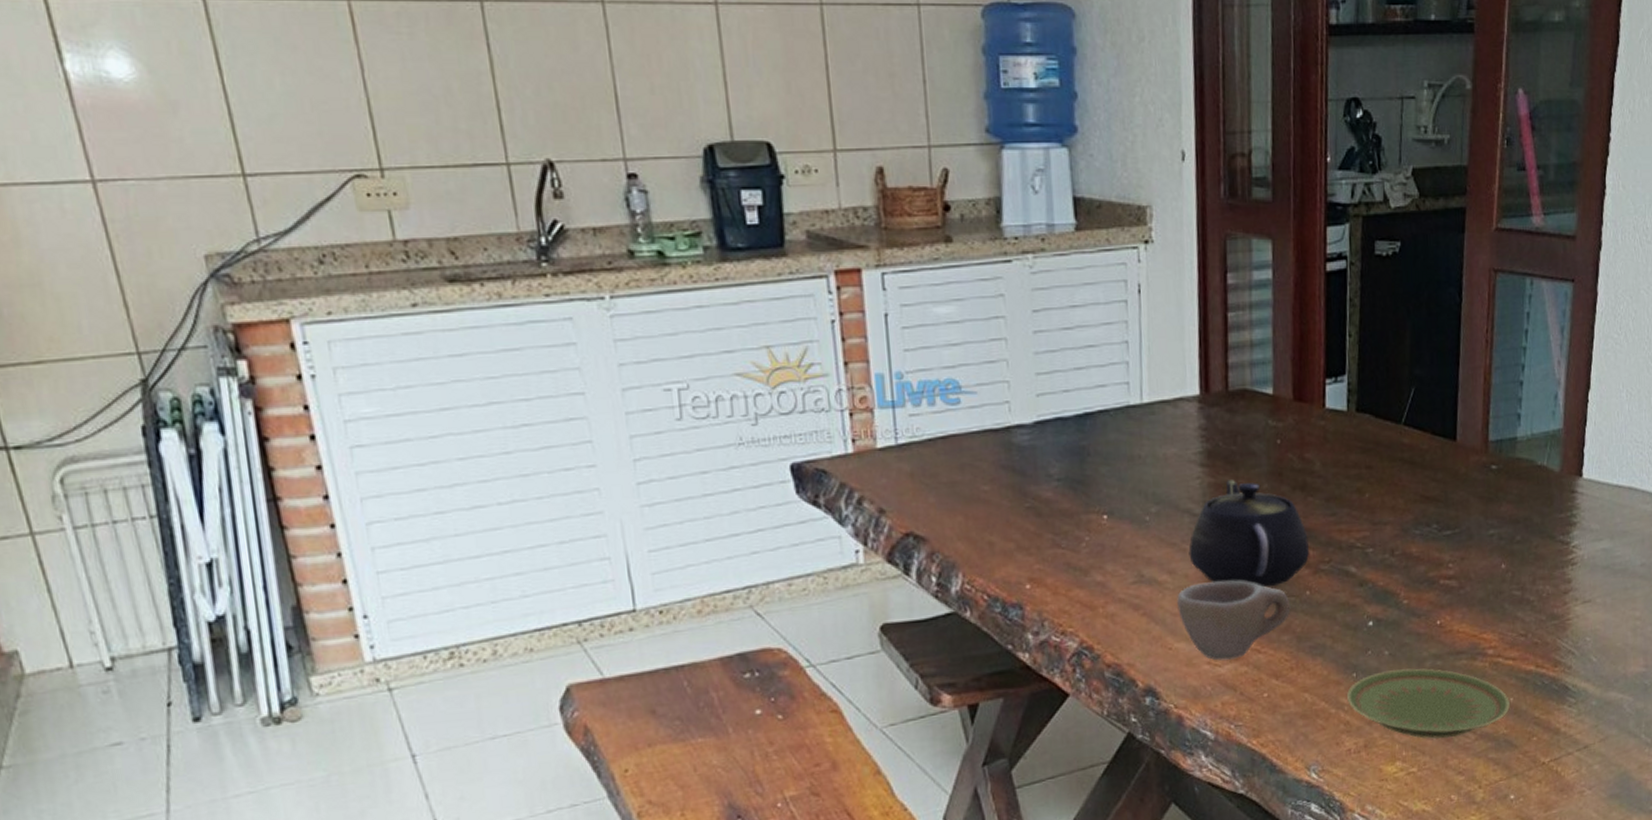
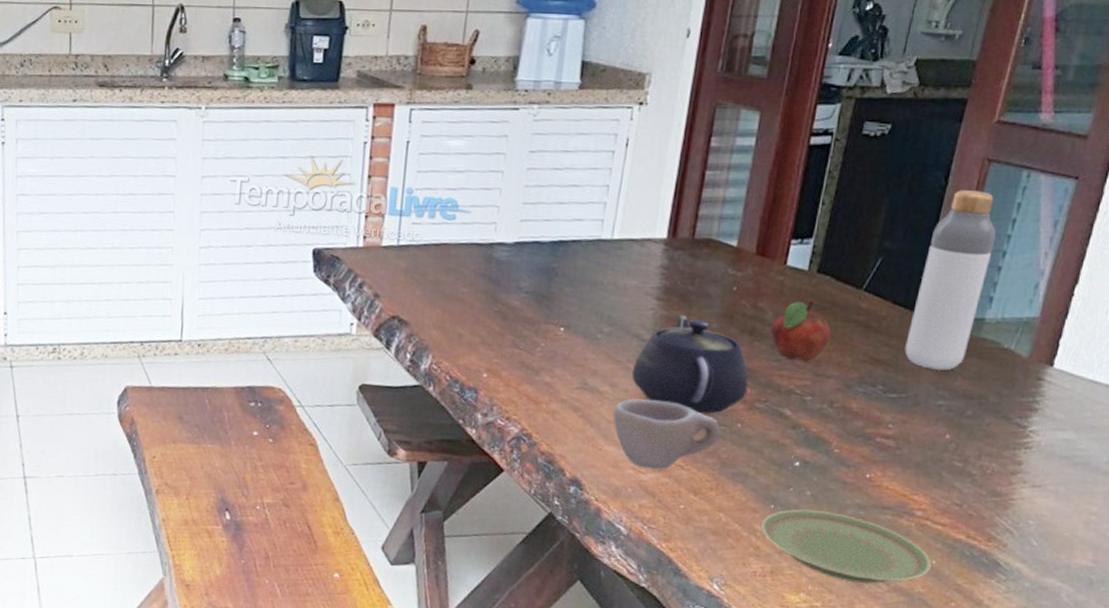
fruit: none [1322,443,1381,512] -> present [771,300,832,361]
bottle: none [1450,304,1513,499] -> present [905,190,996,371]

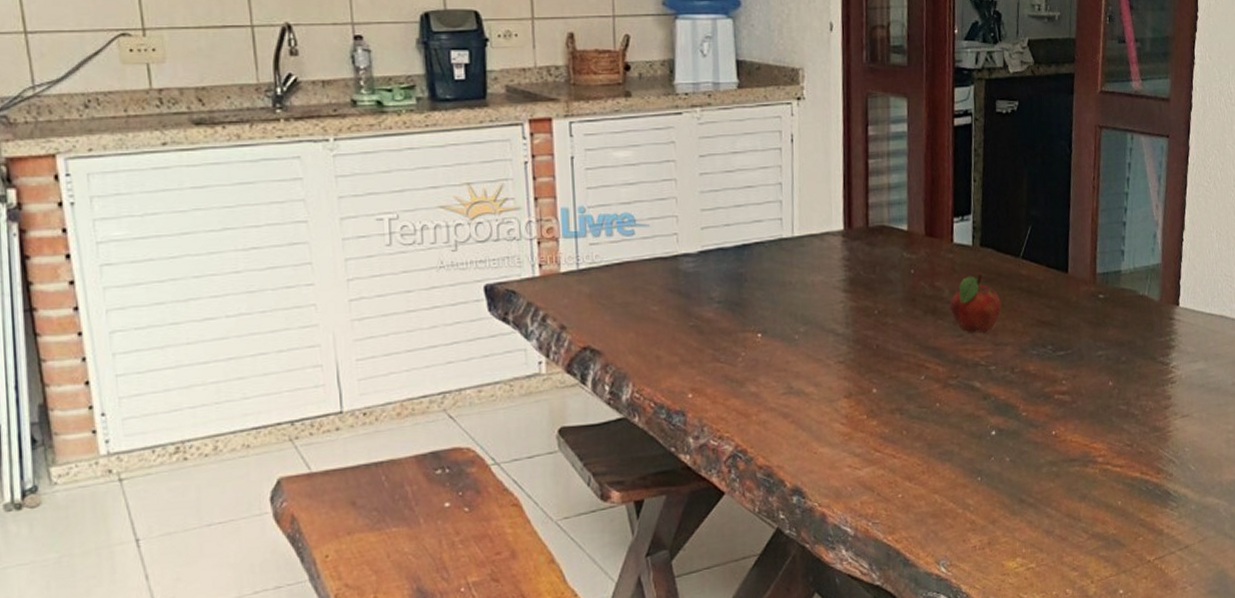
cup: present [613,399,721,470] -> none [822,392,923,464]
teapot: present [631,315,748,414] -> none [832,304,940,399]
plate: present [760,509,932,584] -> none [972,473,1118,538]
bottle: present [905,190,996,371] -> none [1063,155,1117,324]

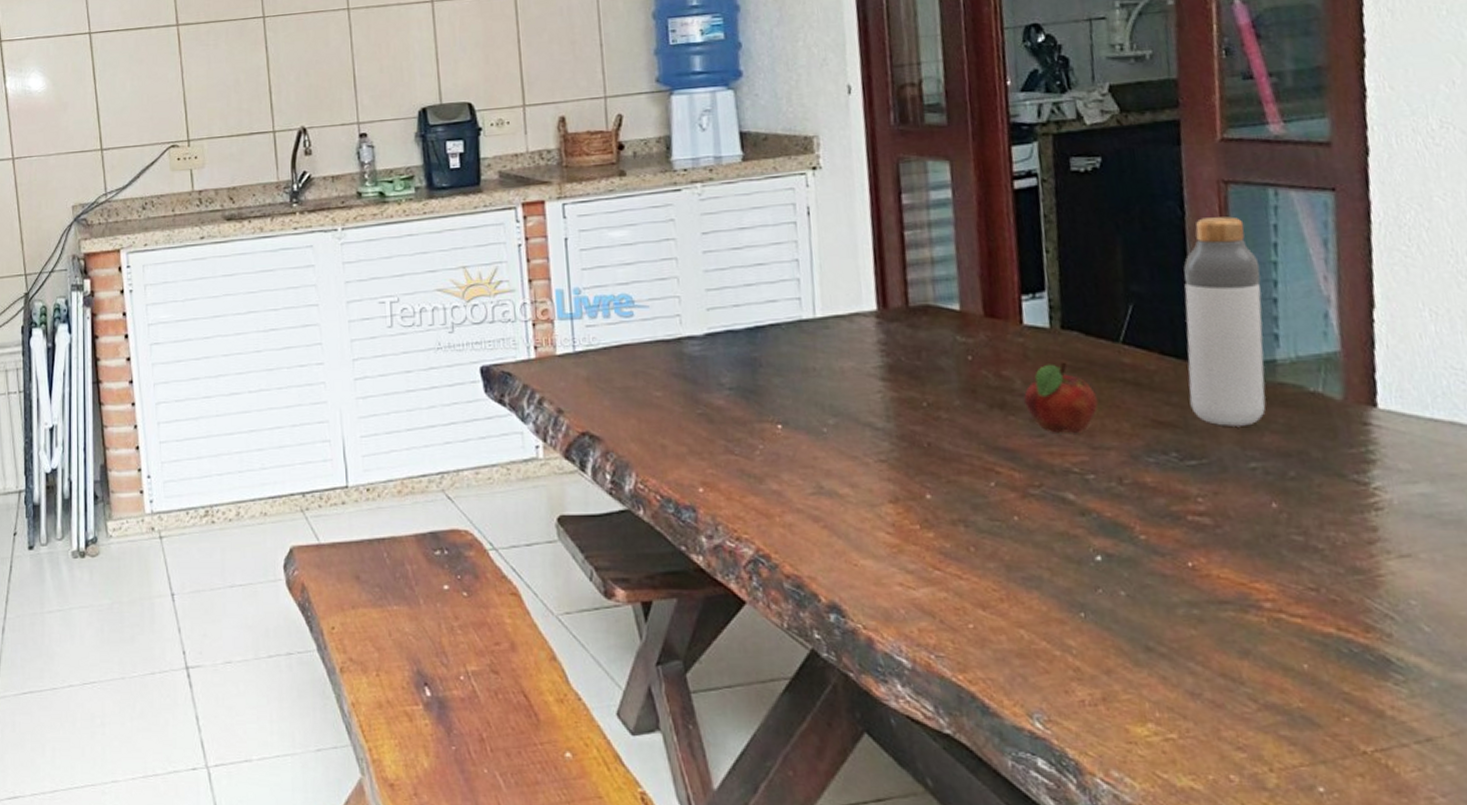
bottle: none [1063,155,1117,324] -> present [1183,216,1266,426]

